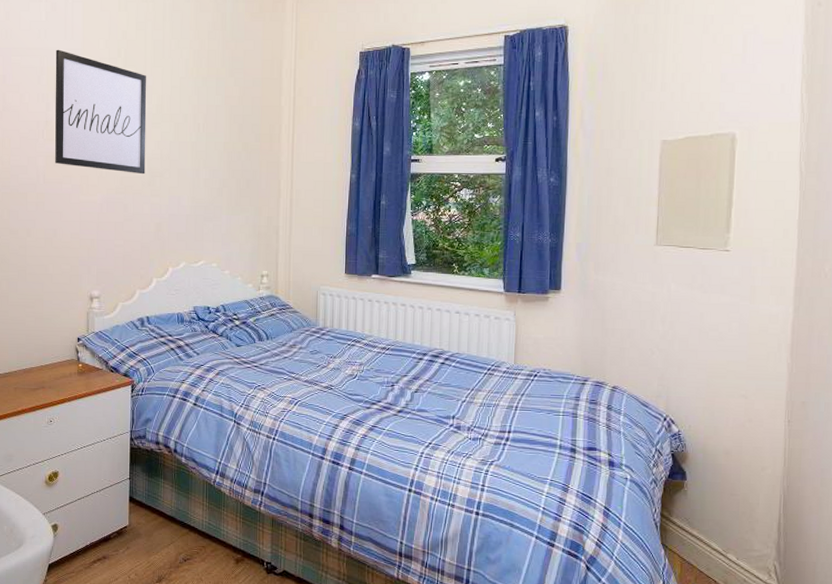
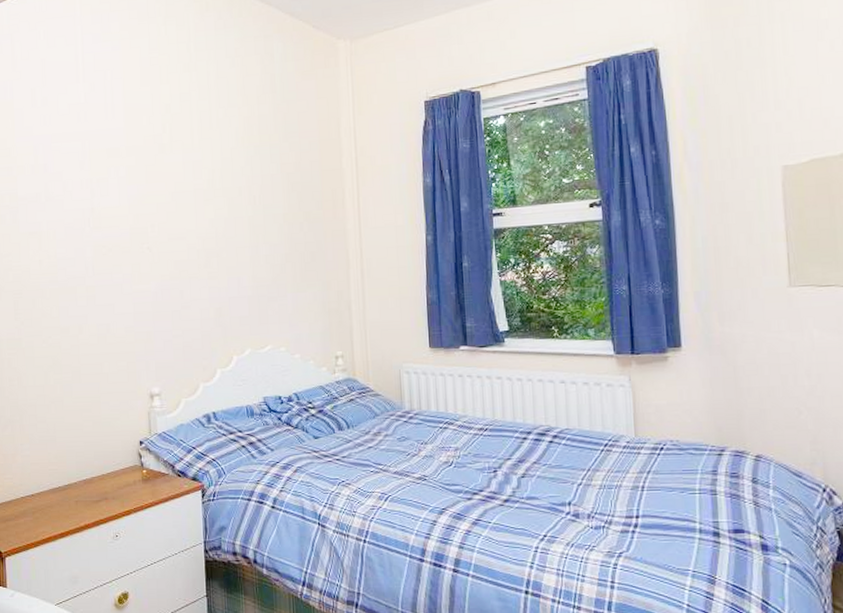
wall art: present [55,49,147,175] -> none [97,131,201,257]

